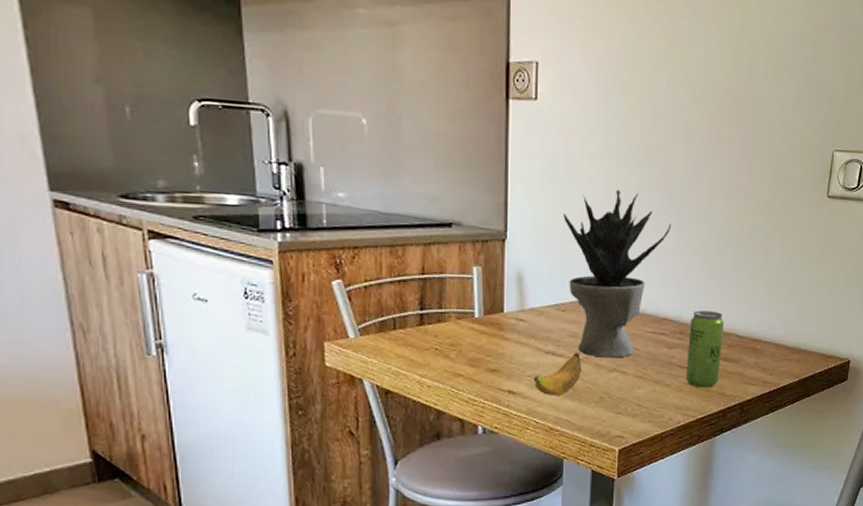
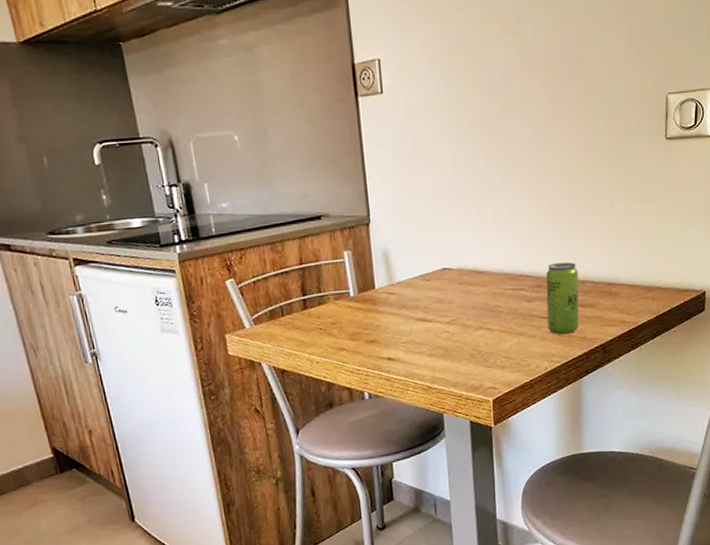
banana: present [533,353,582,395] -> none [408,316,451,358]
potted plant: present [564,189,672,358] -> none [418,162,519,318]

